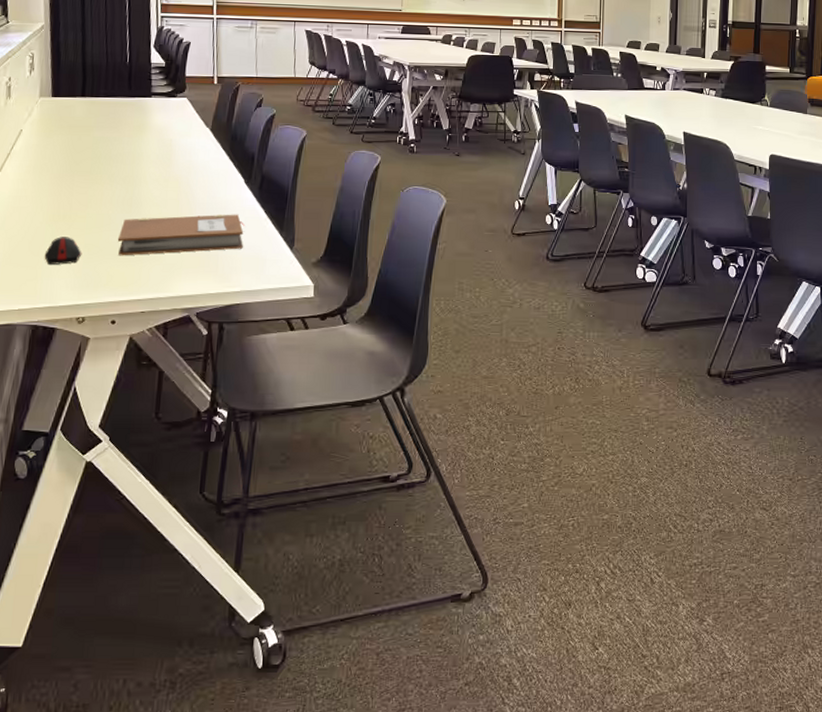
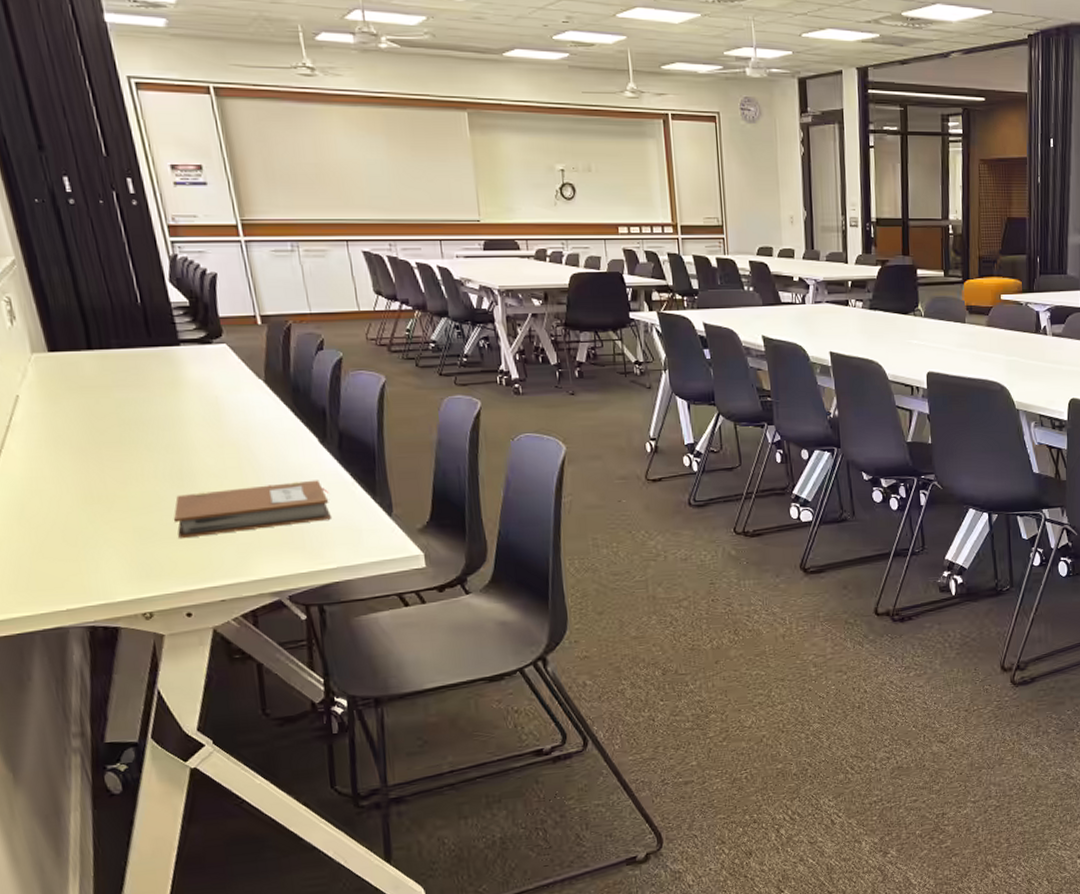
computer mouse: present [44,237,82,265] -> none [84,521,133,555]

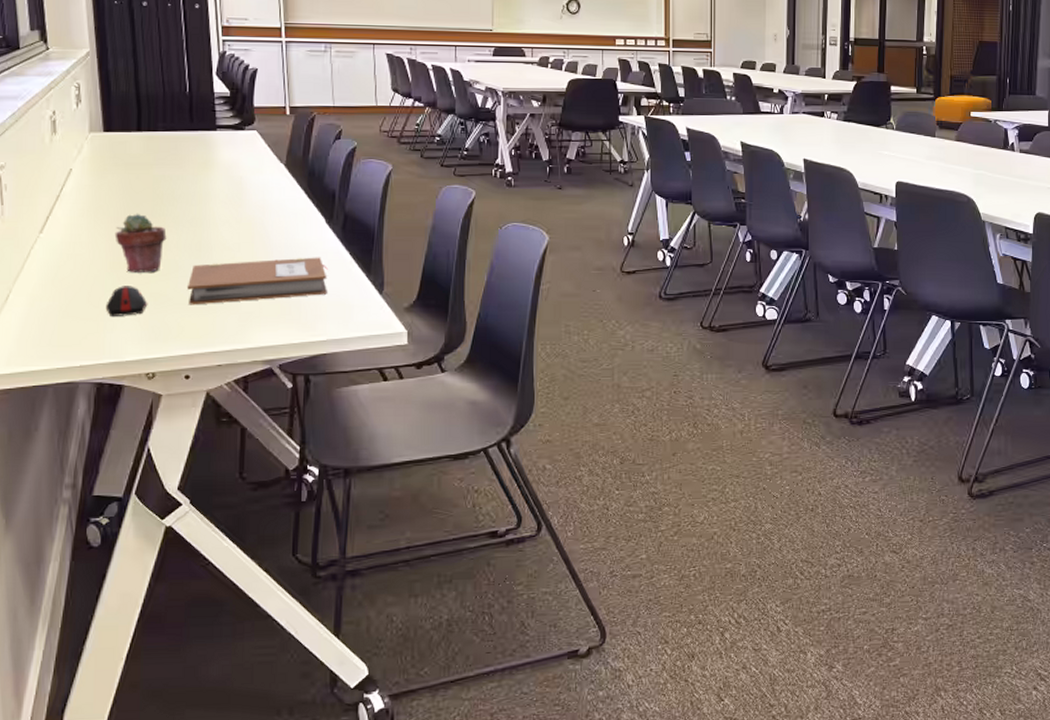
potted succulent: none [81,441,142,507] -> present [114,213,167,272]
computer mouse: none [84,521,133,555] -> present [105,286,148,316]

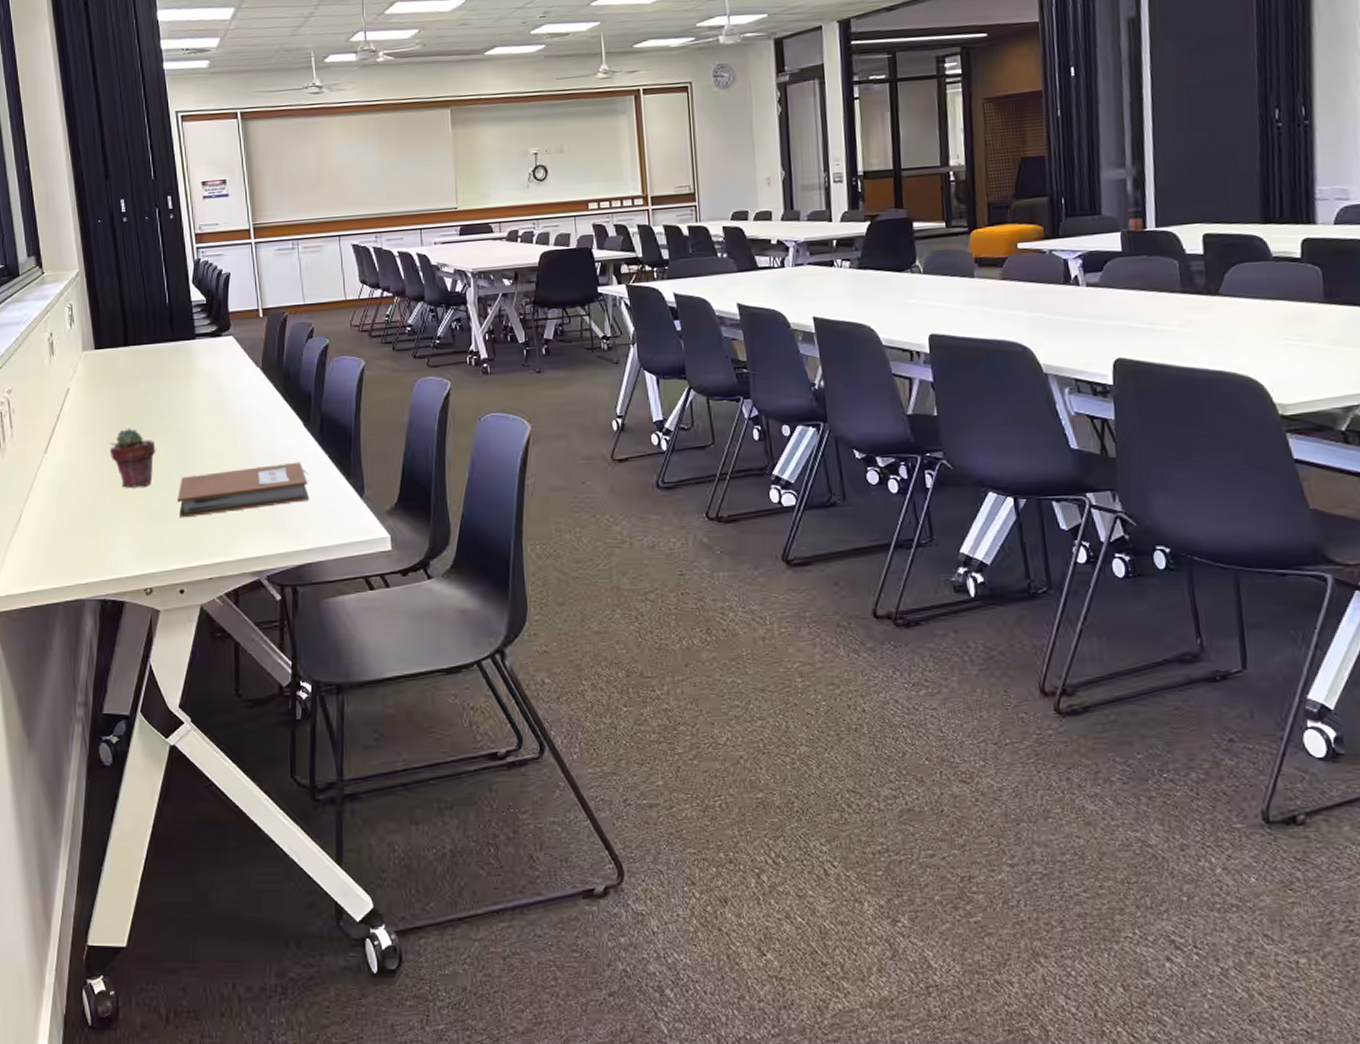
computer mouse: present [105,286,148,316] -> none [105,501,143,533]

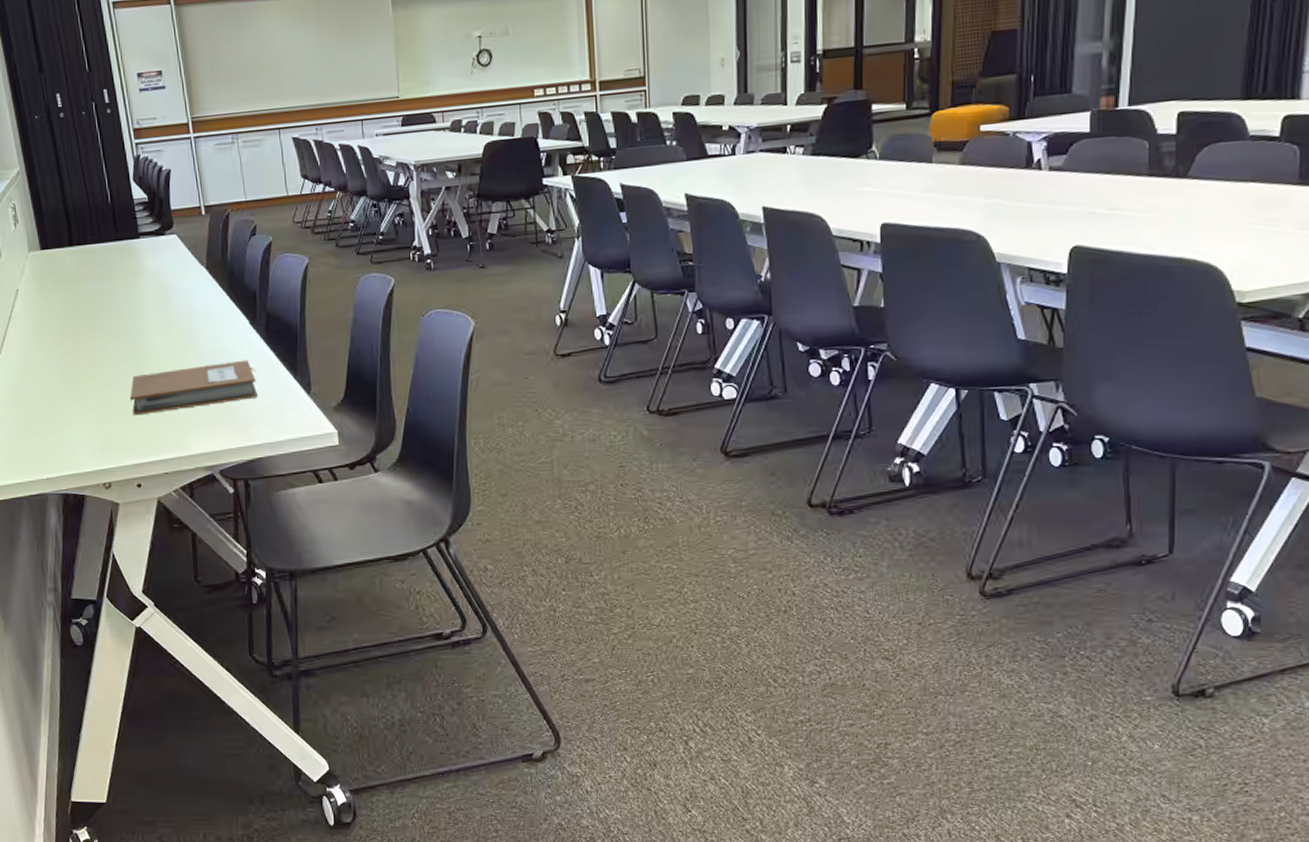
potted succulent: present [109,427,156,488] -> none [61,328,107,387]

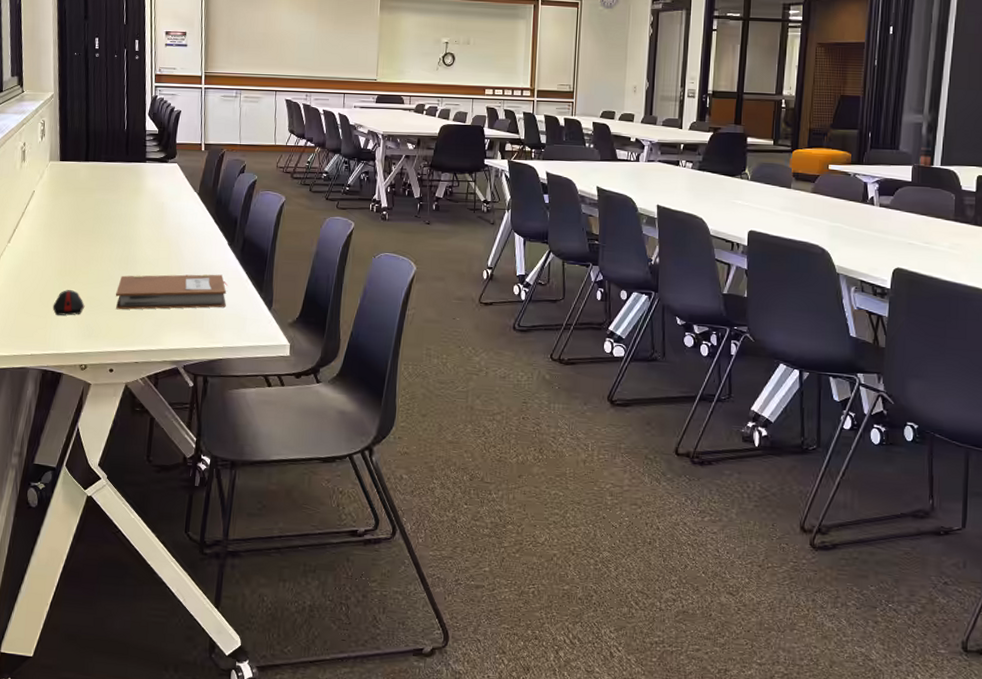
computer mouse: none [62,399,98,430] -> present [53,290,85,316]

